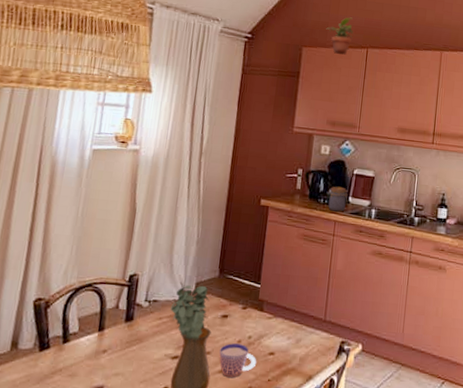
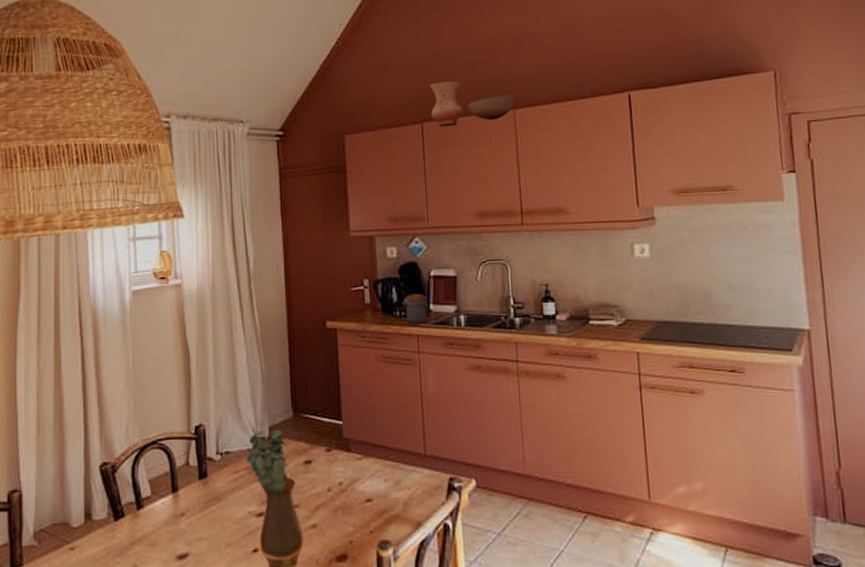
cup: present [219,343,257,377] -> none [309,492,354,532]
potted plant: present [326,17,353,55] -> none [368,89,402,136]
ceramic jug: none [376,18,404,56] -> present [430,81,463,127]
bowl: none [406,37,443,57] -> present [468,95,515,121]

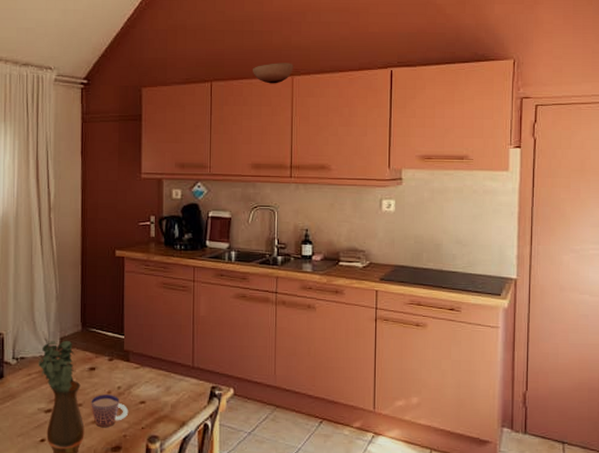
cup: none [309,492,354,532] -> present [91,394,129,427]
jar: present [405,293,430,324] -> none [185,231,206,257]
ceramic jug: present [430,81,463,127] -> none [220,46,248,87]

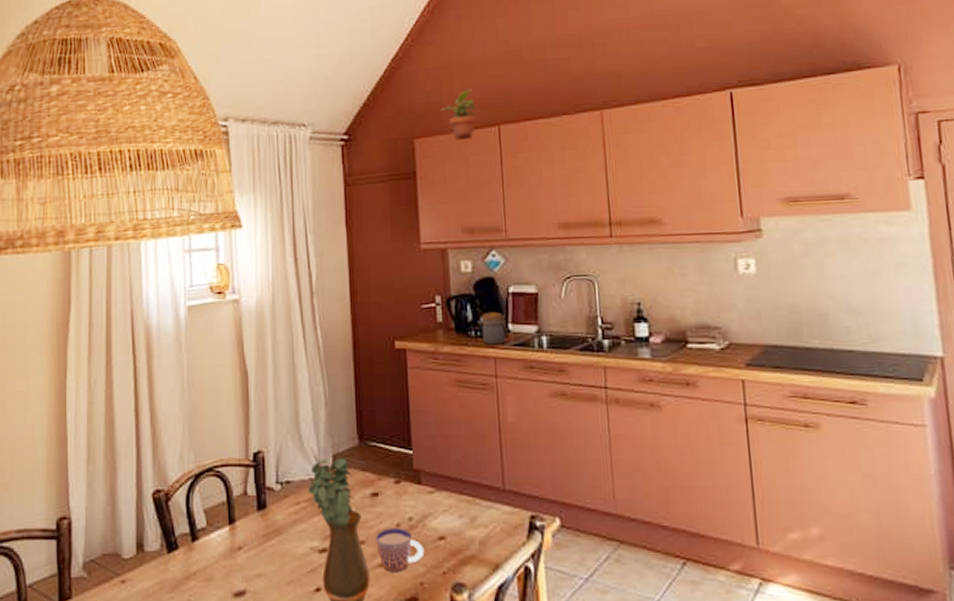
potted plant: none [165,50,194,91] -> present [440,89,477,140]
jar: none [185,231,206,257] -> present [481,311,508,345]
bowl: present [253,63,294,84] -> none [550,94,602,122]

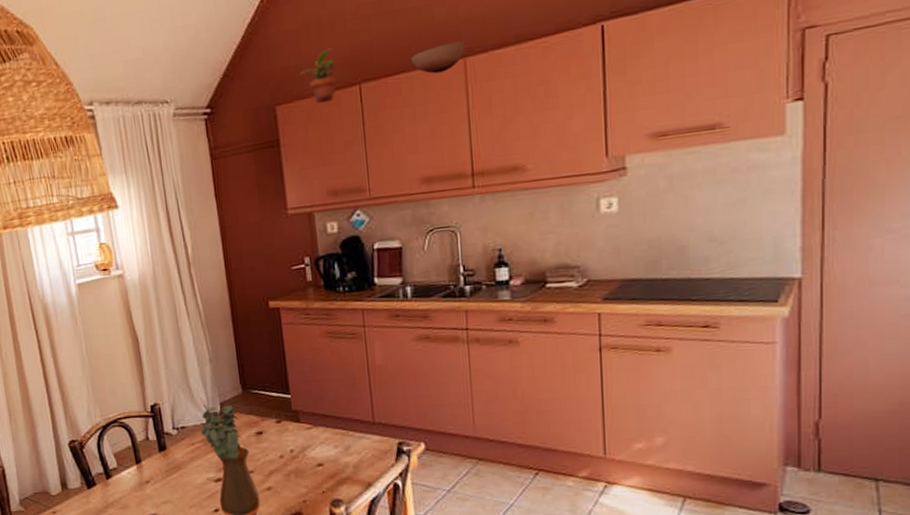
cup: present [376,528,425,571] -> none [262,459,306,493]
jar: present [481,311,508,345] -> none [348,267,374,299]
bowl: none [550,94,602,122] -> present [411,41,465,74]

